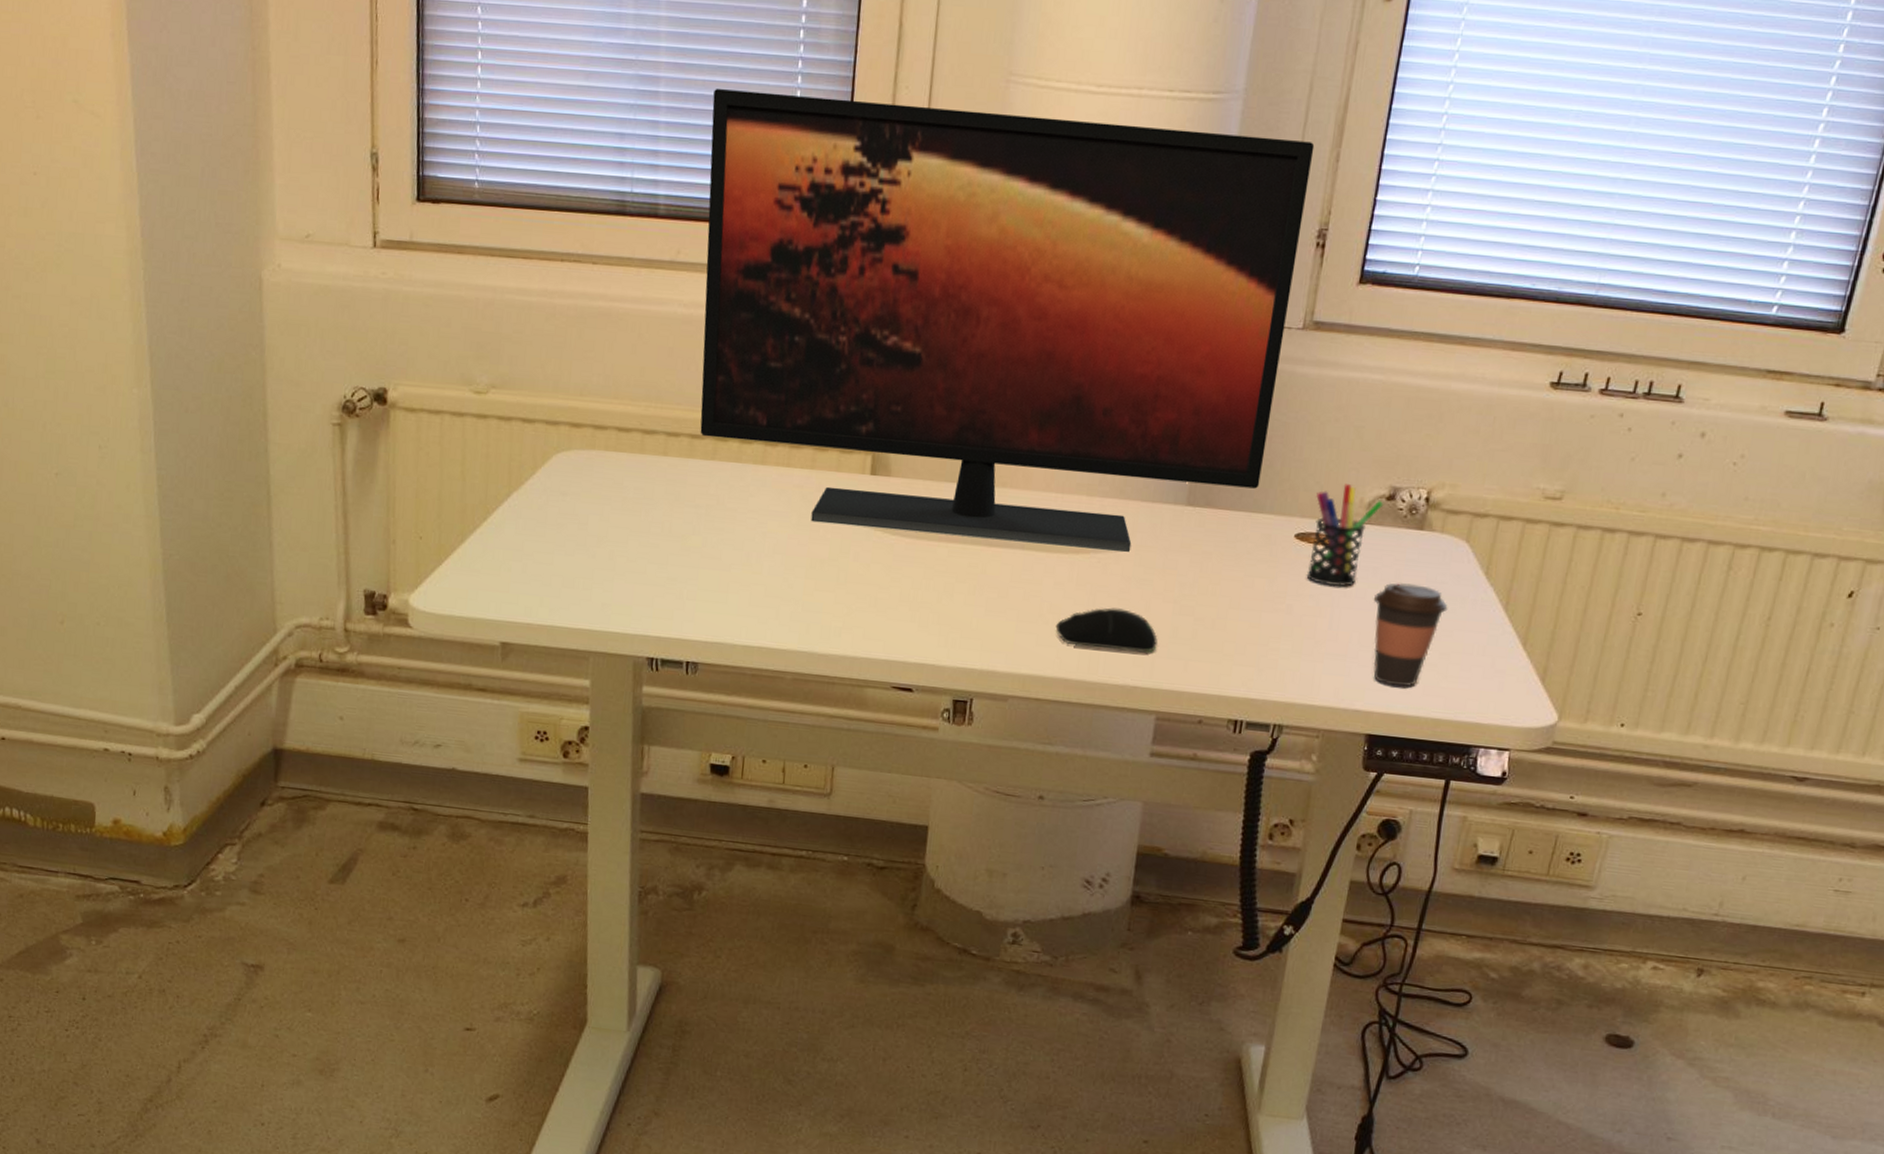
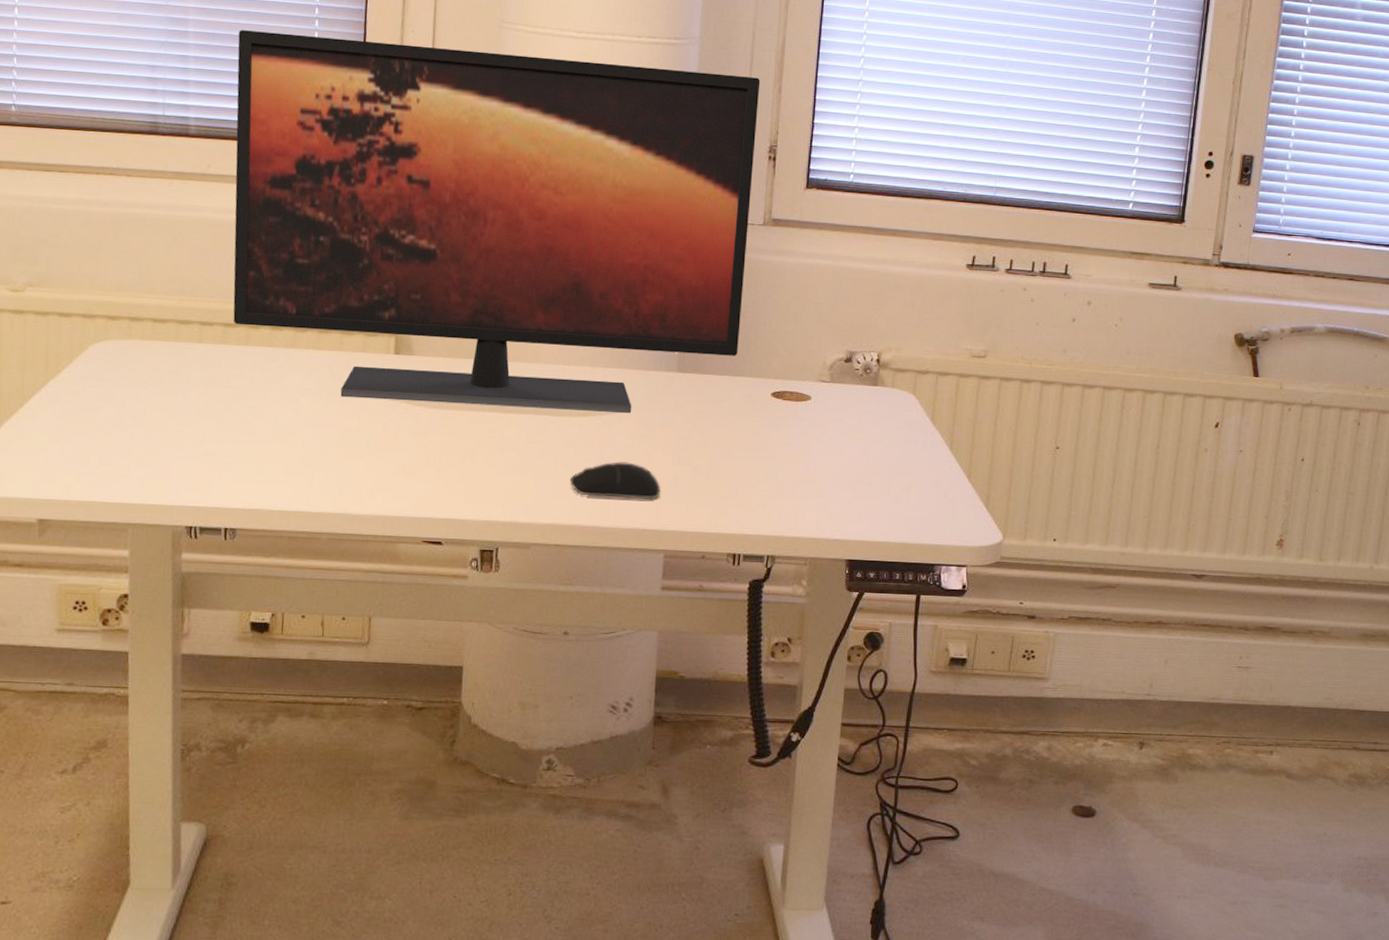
pen holder: present [1306,484,1384,587] -> none [784,350,843,436]
coffee cup: present [1373,583,1448,687] -> none [841,430,904,518]

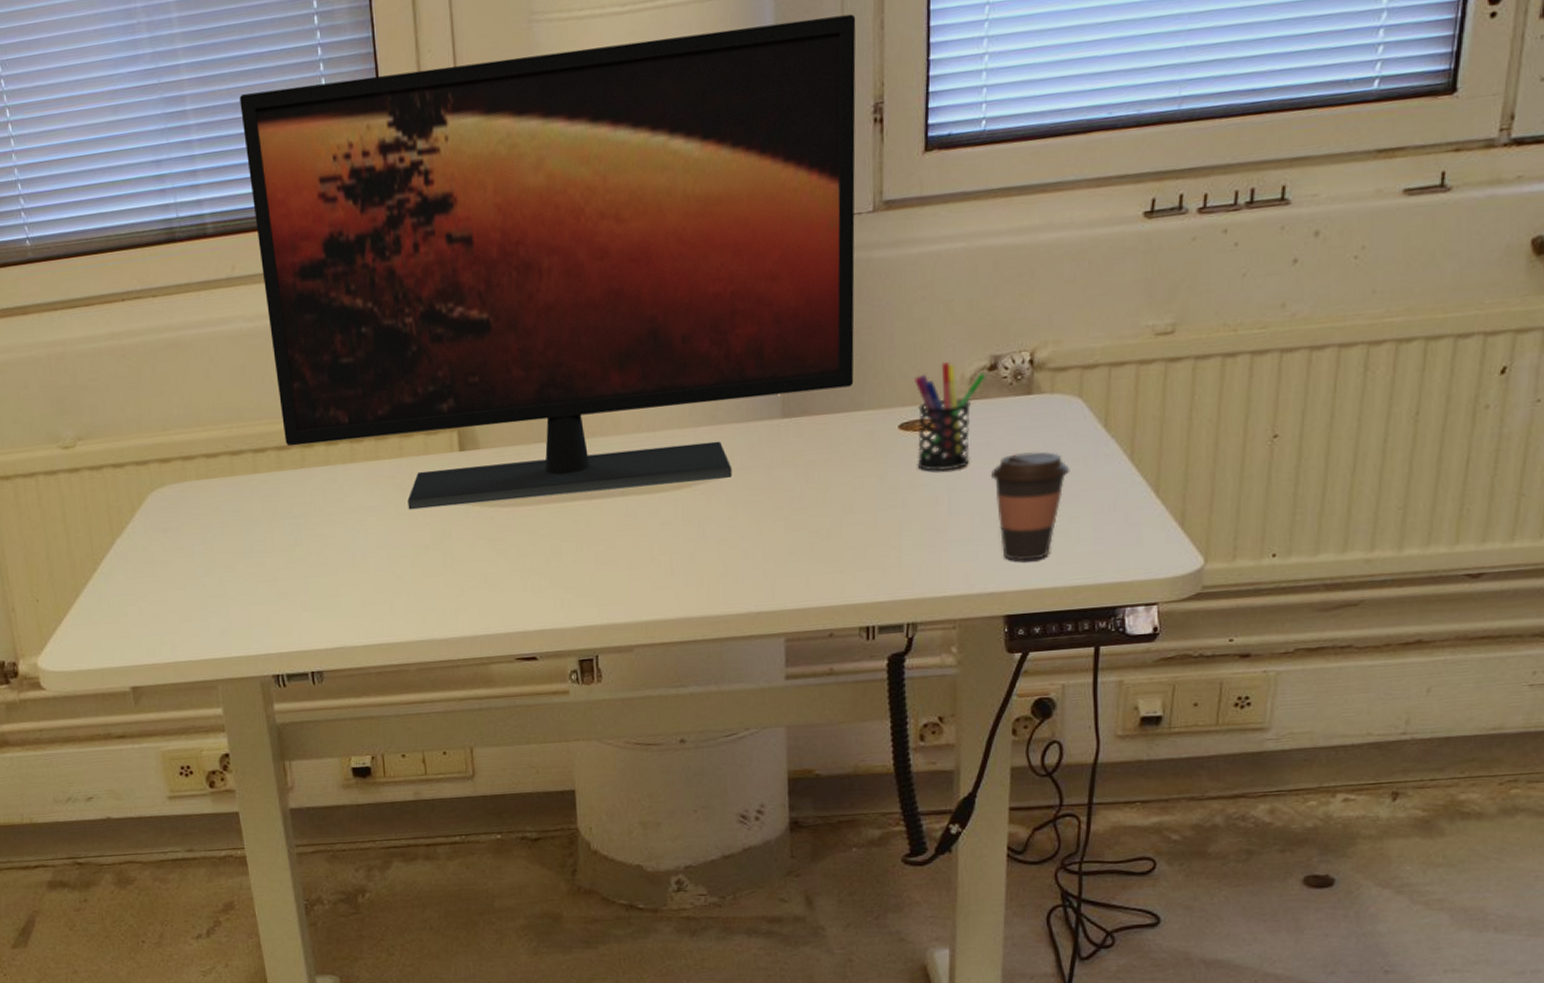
computer mouse: present [569,461,661,499] -> none [669,536,775,583]
pen holder: none [784,350,843,436] -> present [914,362,986,472]
coffee cup: none [841,430,904,518] -> present [990,451,1070,562]

